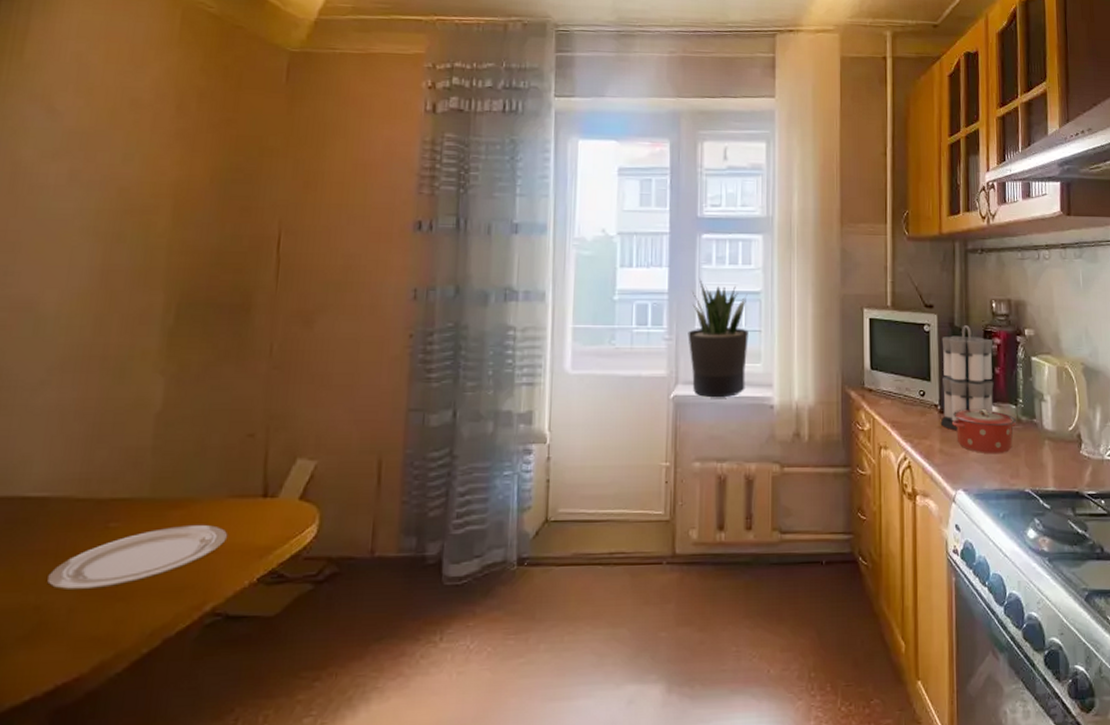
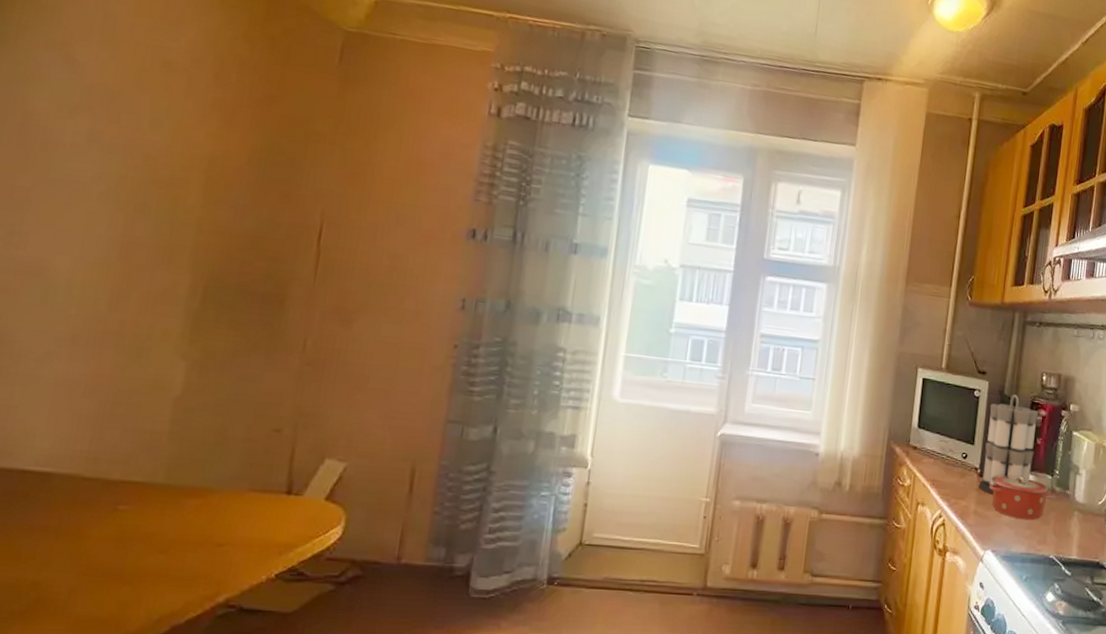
plate: present [47,525,228,591] -> none [47,515,247,571]
planter: present [688,278,748,397] -> none [740,320,806,441]

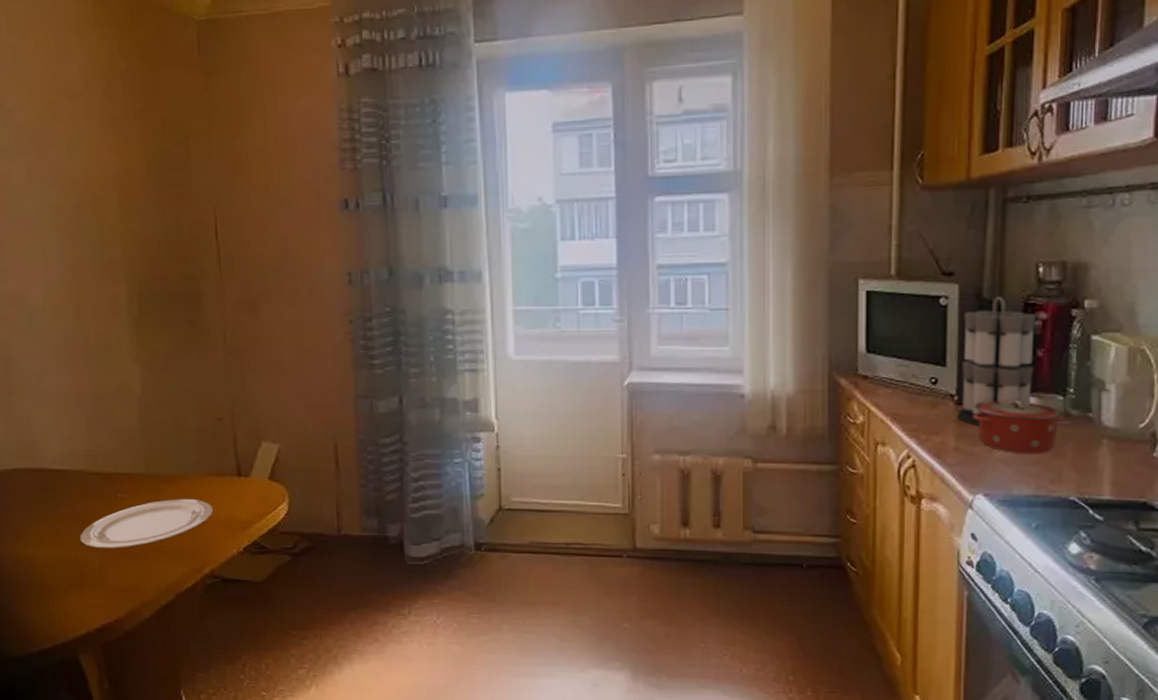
plate: none [47,515,247,571] -> present [80,499,214,550]

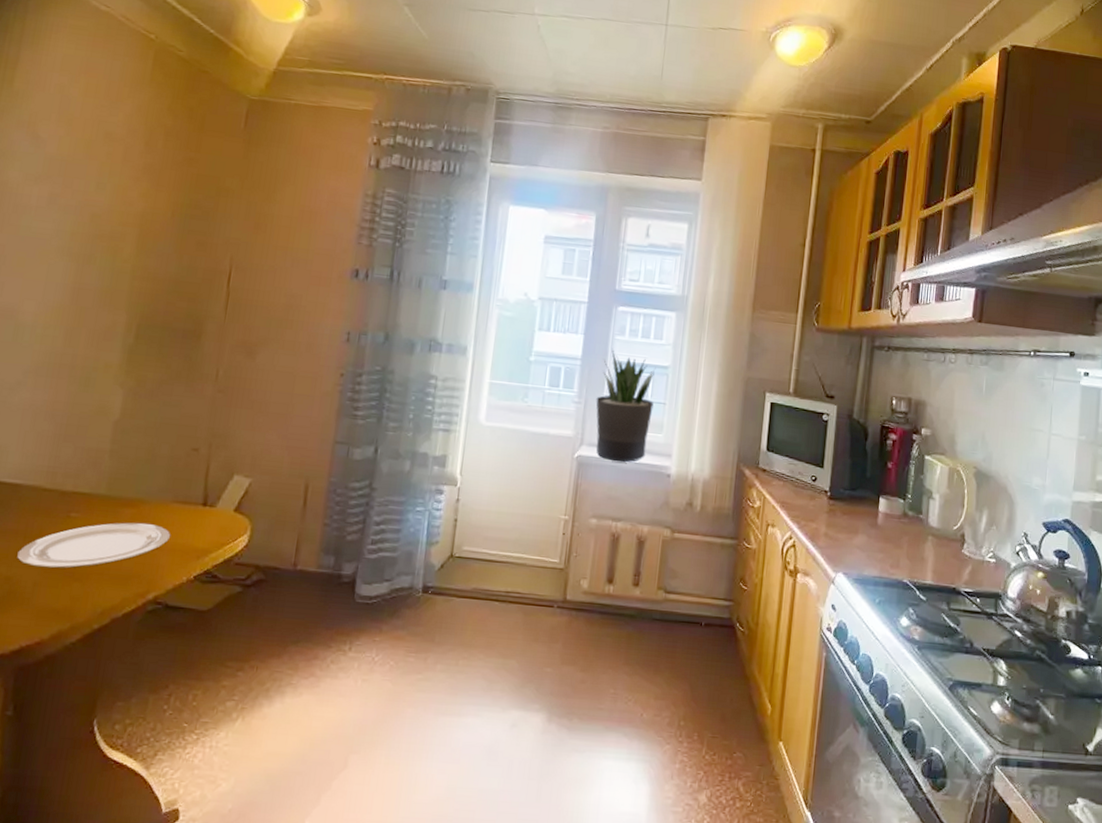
planter: none [641,250,713,384] -> present [596,348,656,462]
spice rack: present [956,297,1037,426] -> none [828,418,890,518]
casserole: present [972,399,1062,455] -> none [839,498,902,545]

